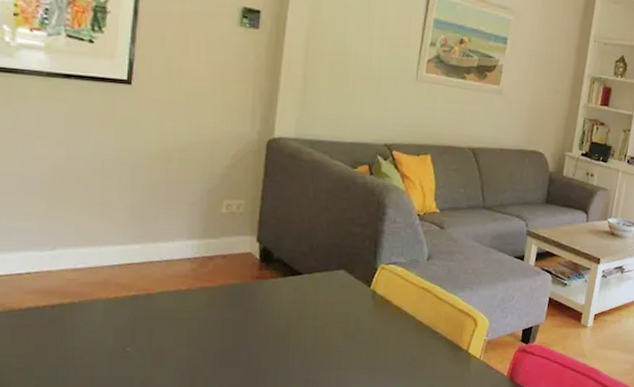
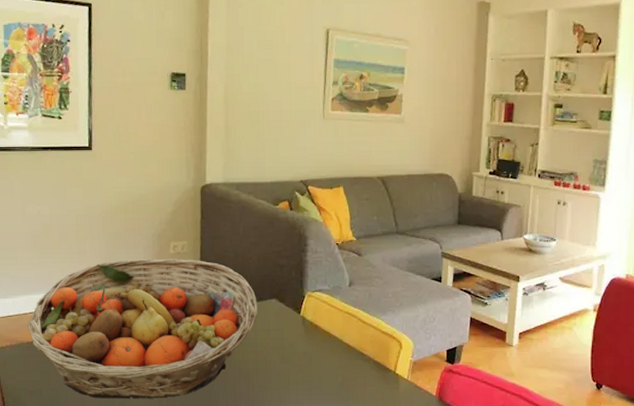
fruit basket: none [21,217,323,378] -> present [27,258,258,399]

